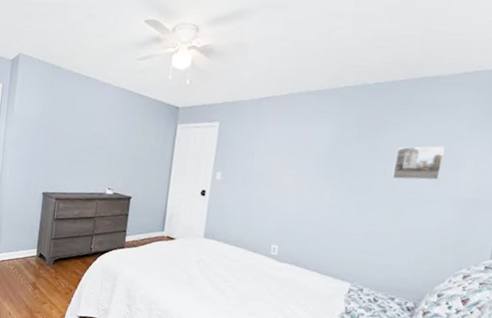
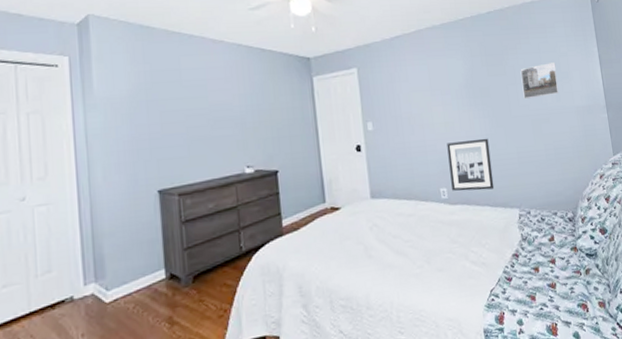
wall art: none [284,205,337,258] -> present [447,138,495,191]

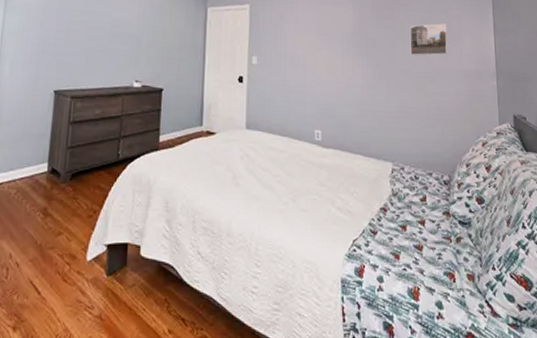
wall art: present [447,138,495,191] -> none [327,87,370,139]

